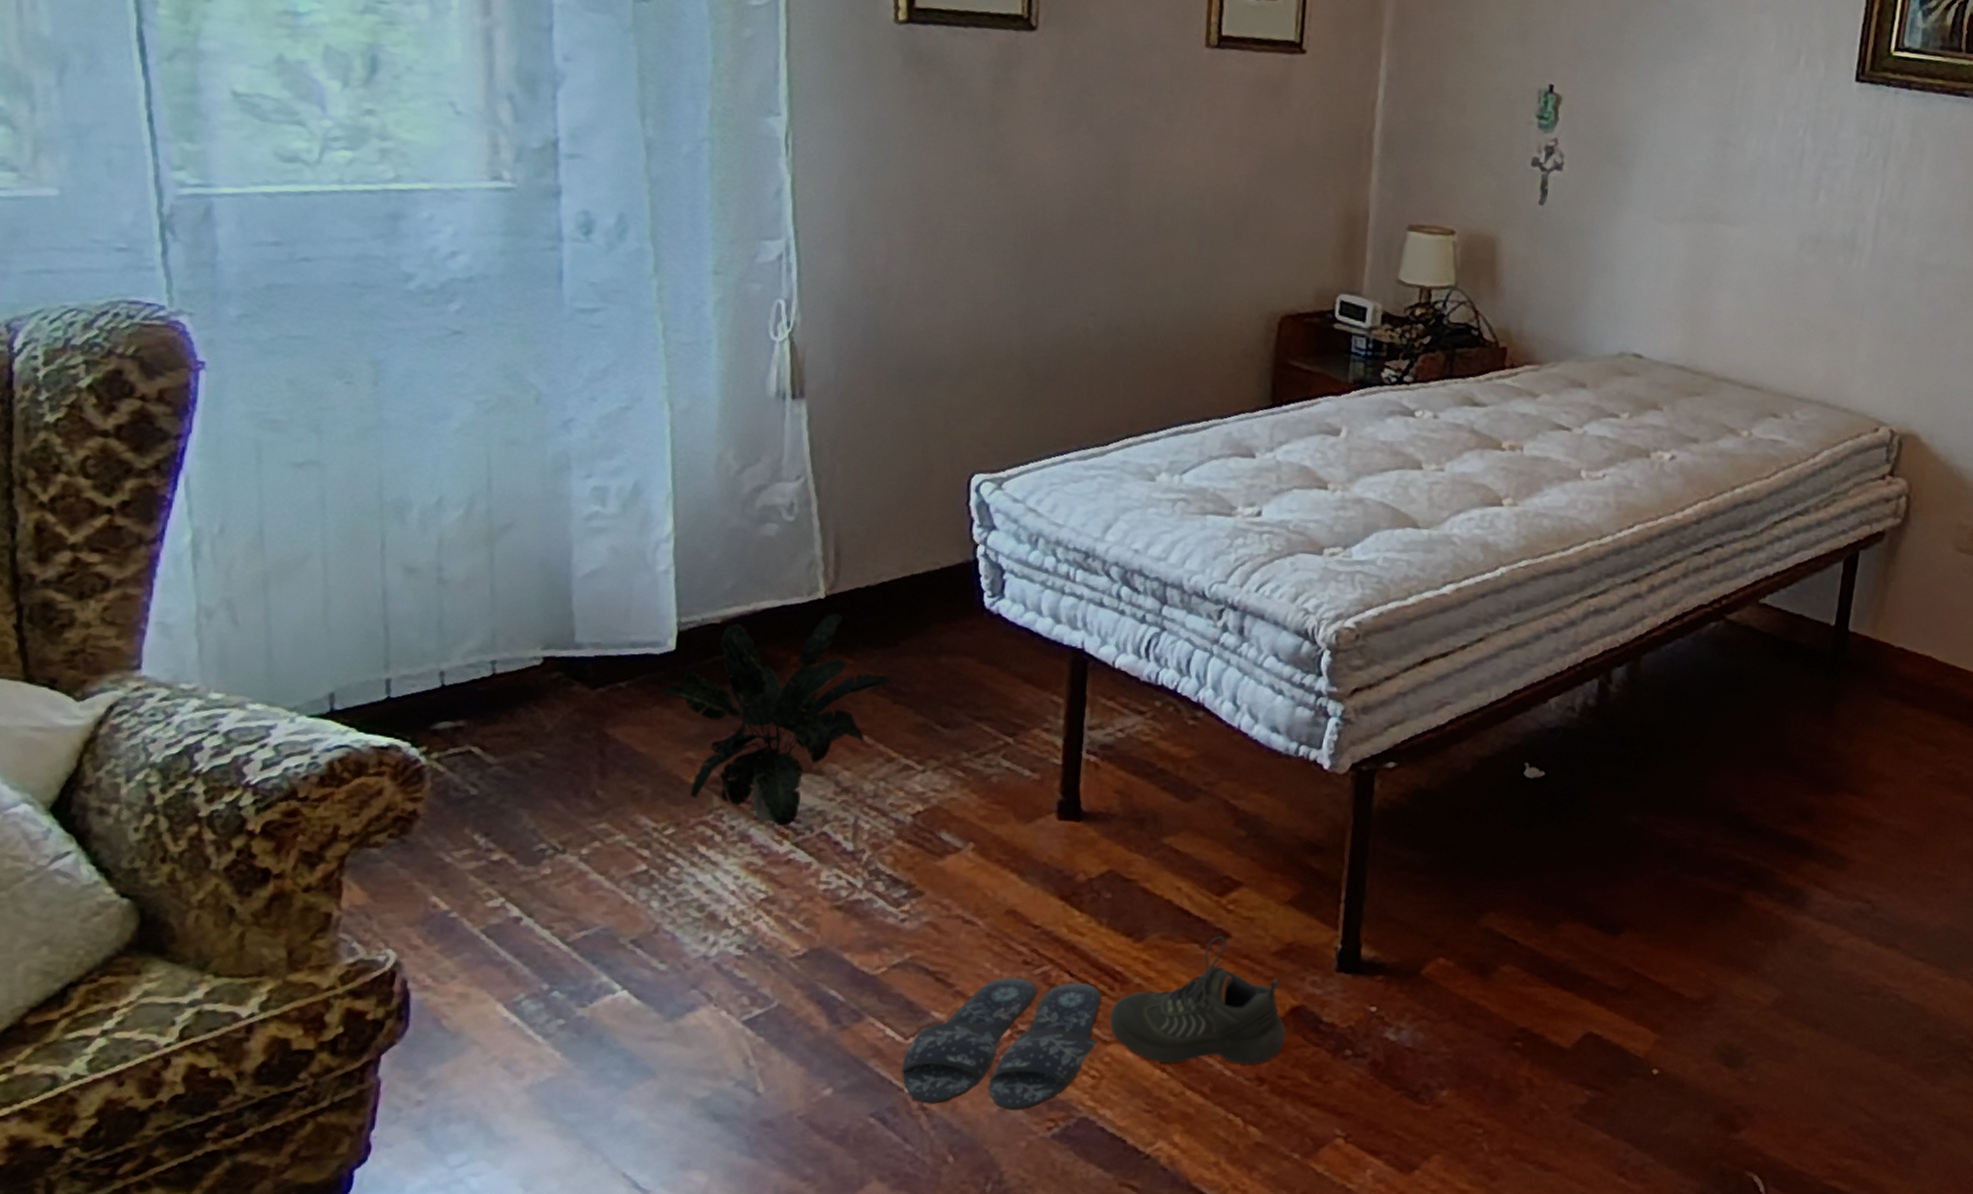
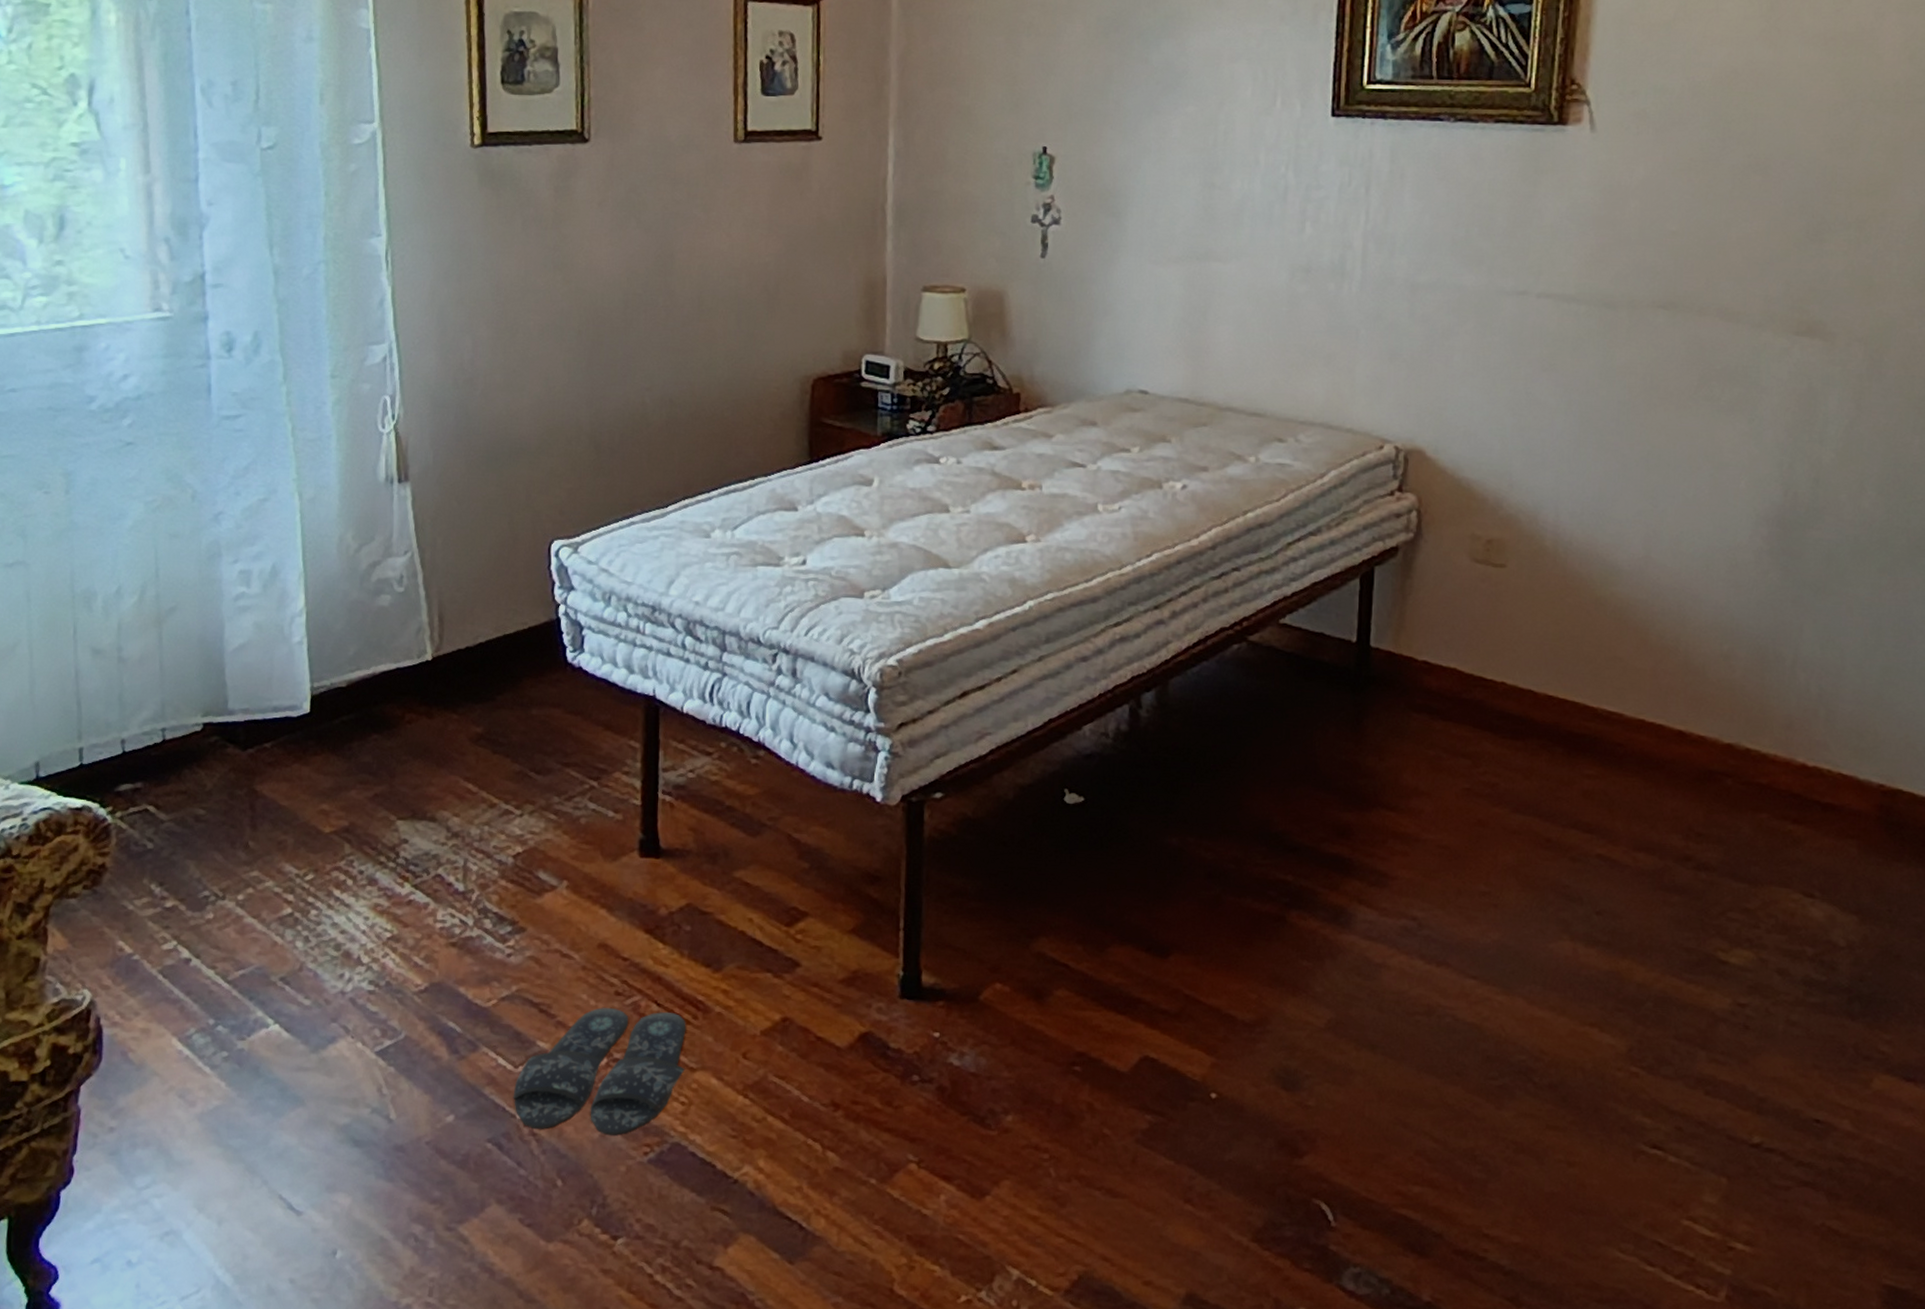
potted plant: present [662,612,891,826] -> none [300,672,491,870]
shoe: present [1109,936,1286,1065] -> none [695,965,857,1091]

